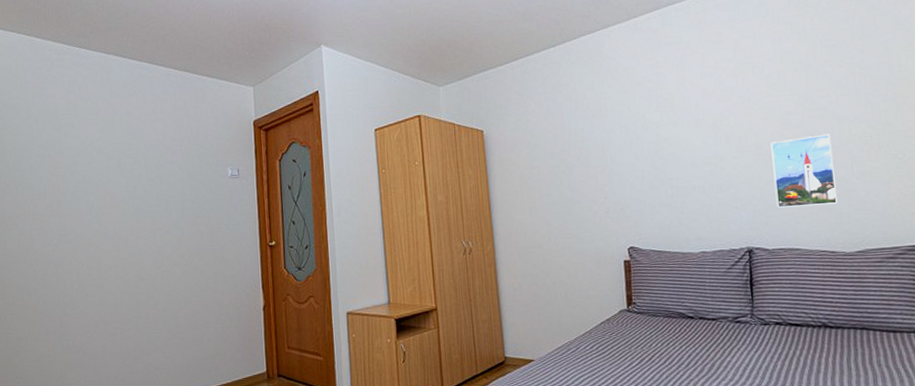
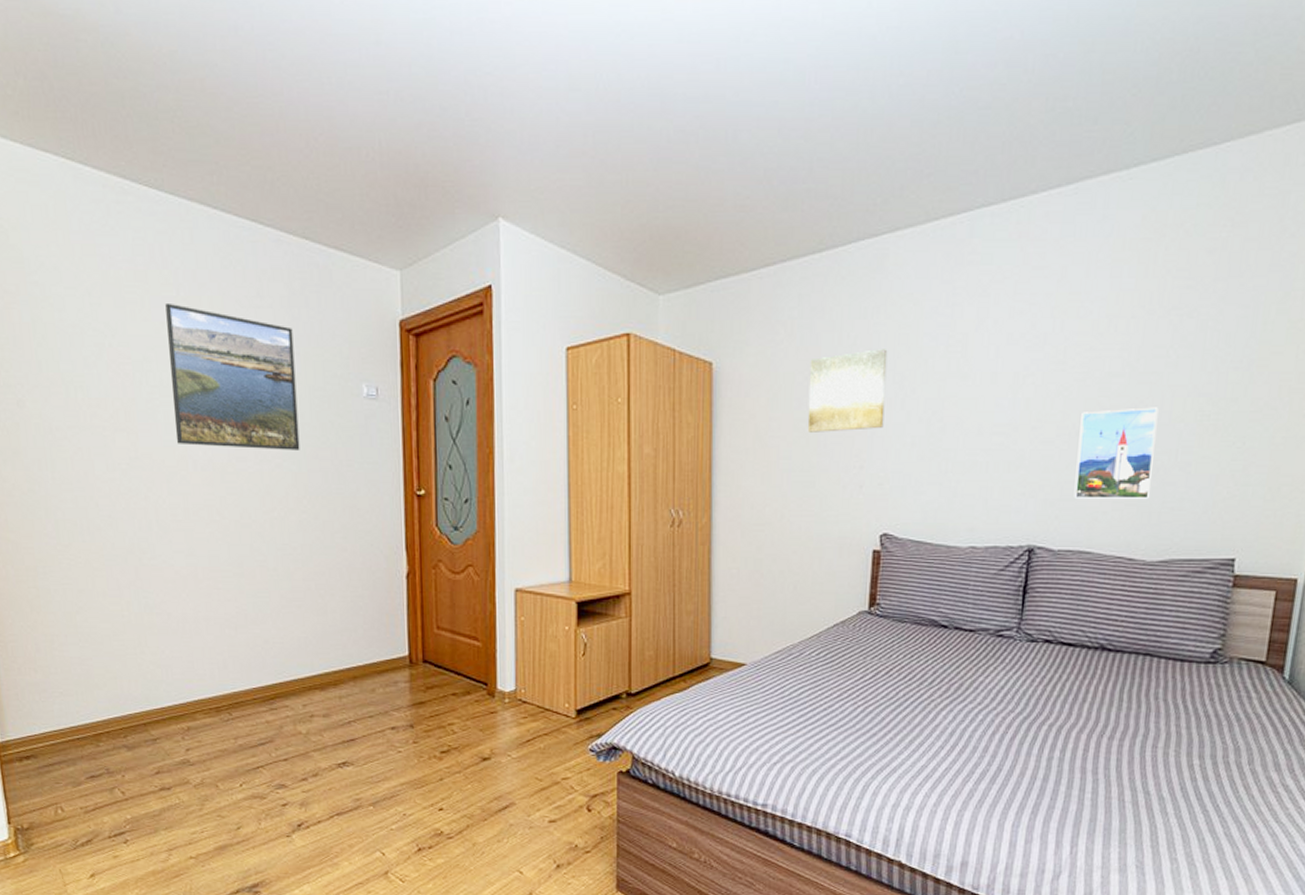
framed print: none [89,123,183,222] -> present [165,302,300,450]
wall art: none [556,110,619,175] -> present [807,349,888,432]

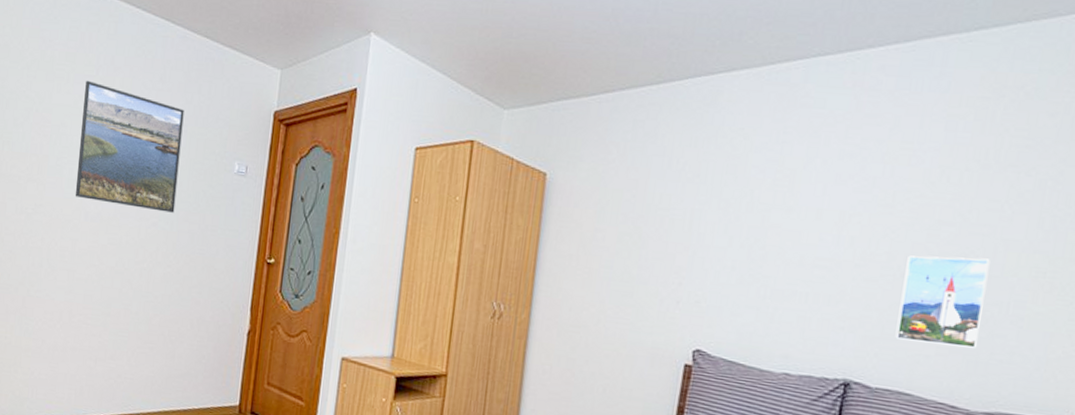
wall art: present [807,349,888,432] -> none [630,176,715,250]

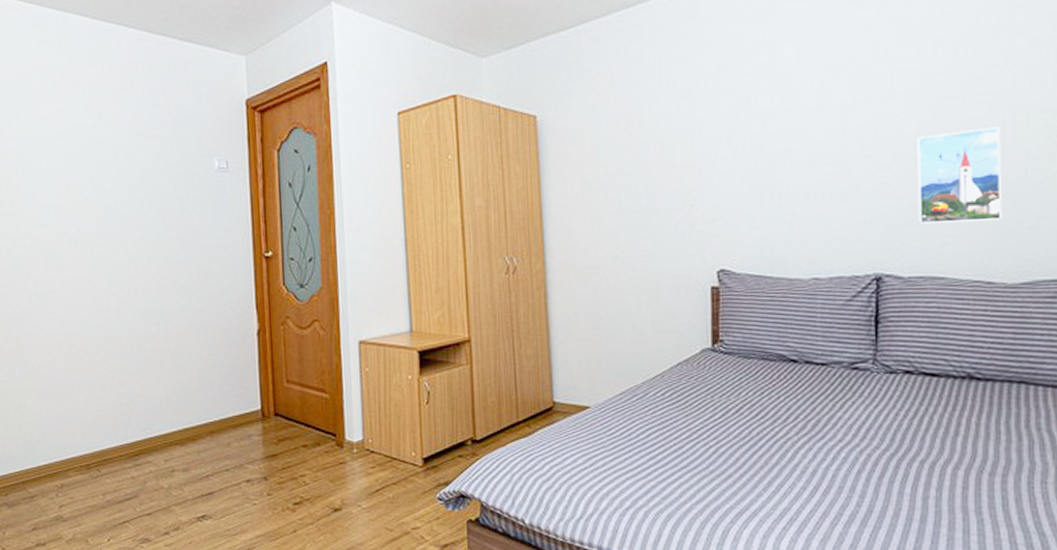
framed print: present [75,80,185,213] -> none [45,100,160,224]

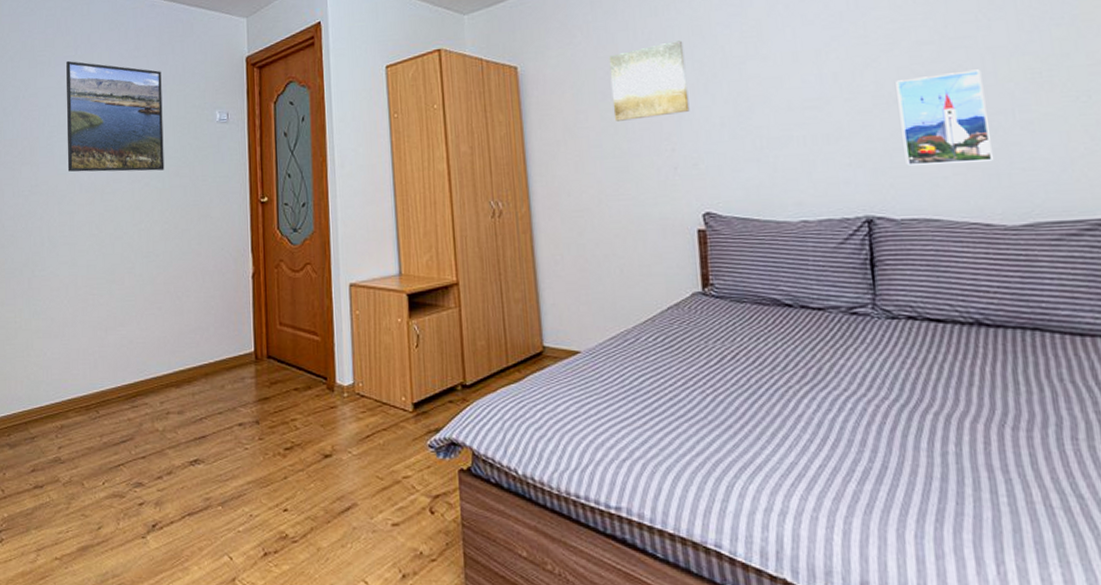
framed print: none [45,100,160,224] -> present [66,60,165,172]
wall art: none [631,90,711,175] -> present [608,40,690,121]

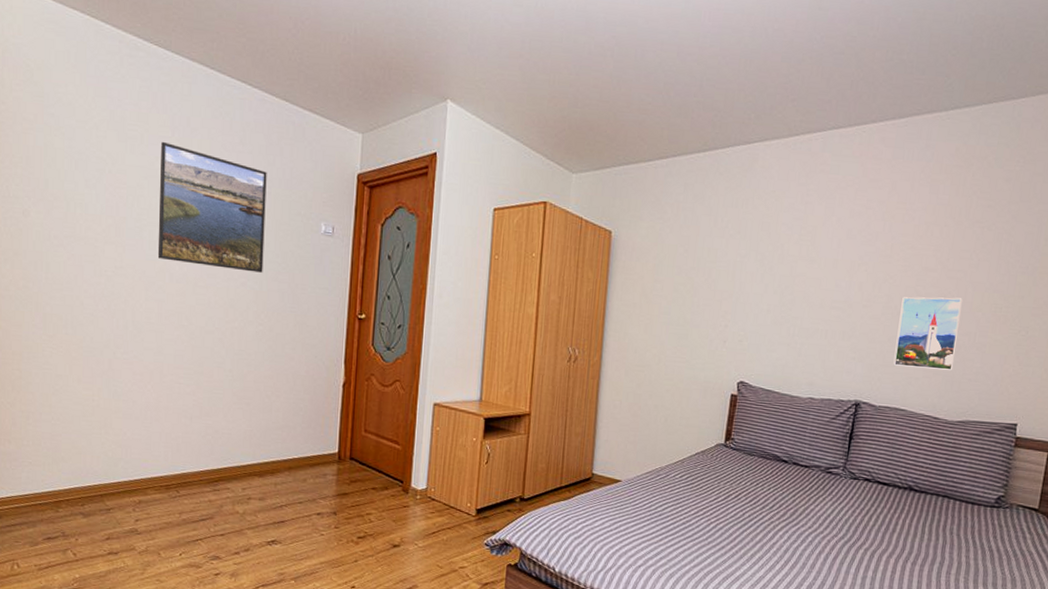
wall art: present [608,40,690,121] -> none [684,232,753,296]

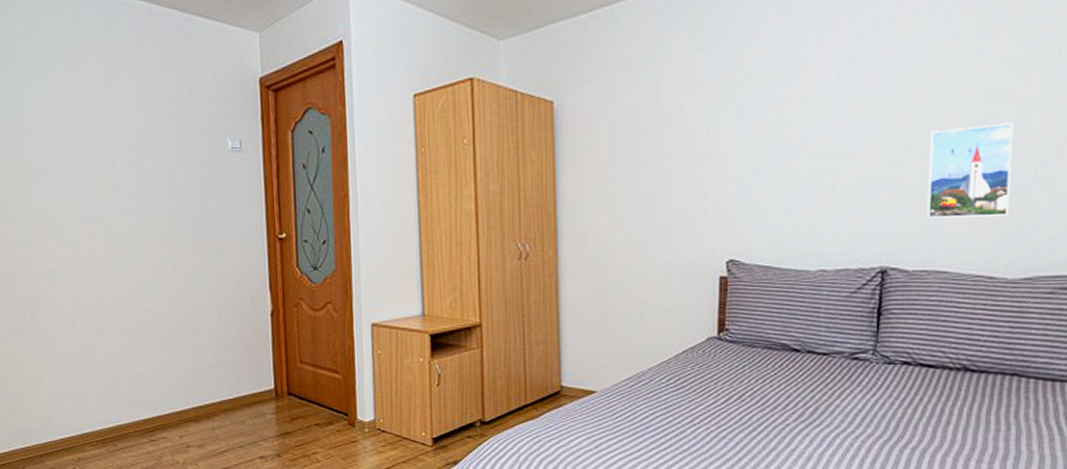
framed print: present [157,141,267,273] -> none [54,73,173,202]

